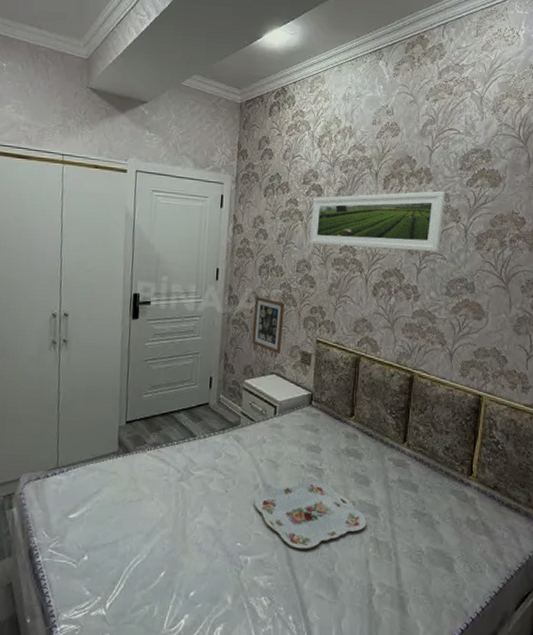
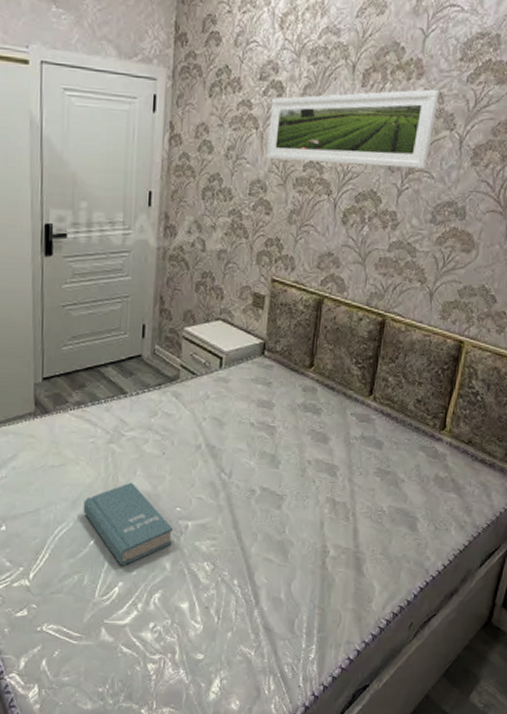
book: none [155,517,234,598] -> present [83,482,173,566]
picture frame: present [251,296,285,354] -> none [192,226,234,296]
serving tray: present [254,480,367,549] -> none [195,439,323,512]

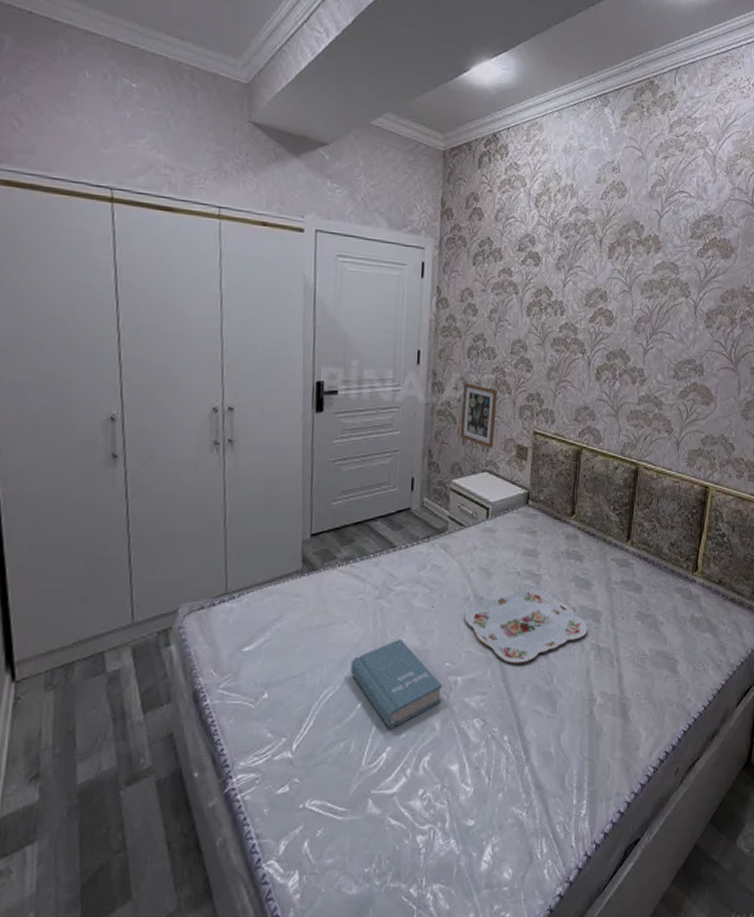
picture frame: none [192,226,234,296] -> present [459,383,498,448]
serving tray: none [195,439,323,512] -> present [464,588,588,664]
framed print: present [265,89,440,169] -> none [525,261,675,331]

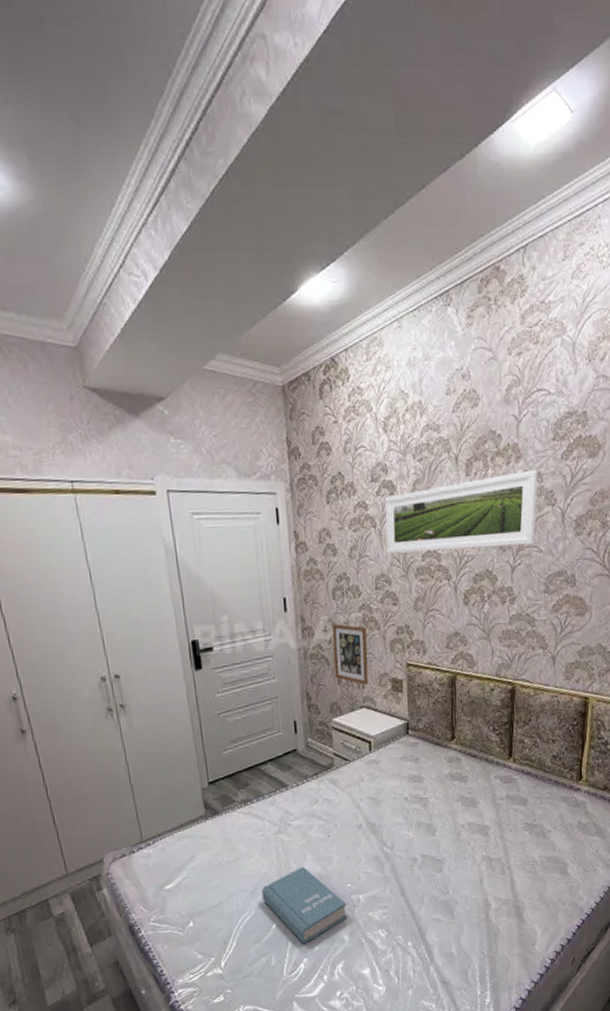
serving tray: present [464,588,588,664] -> none [359,810,477,880]
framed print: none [525,261,675,331] -> present [385,469,538,554]

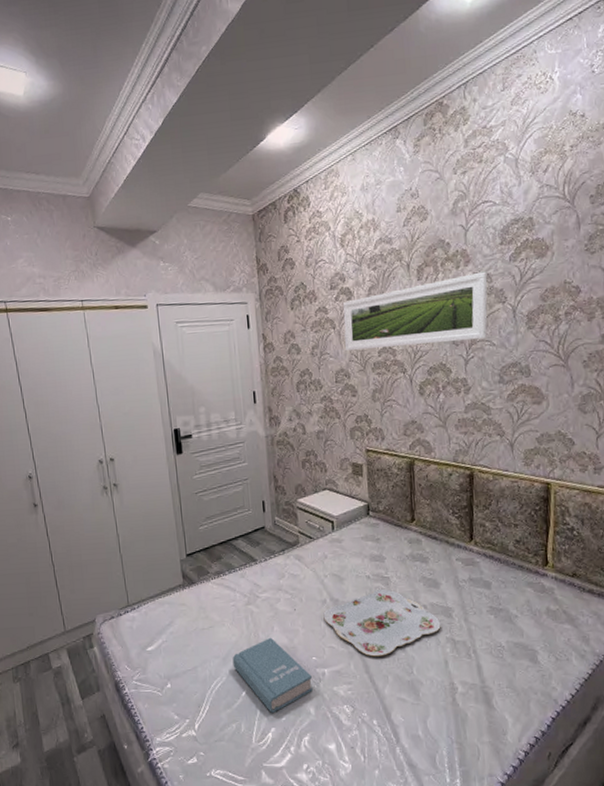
picture frame: present [332,624,369,685] -> none [296,414,331,469]
serving tray: none [359,810,477,880] -> present [323,589,441,657]

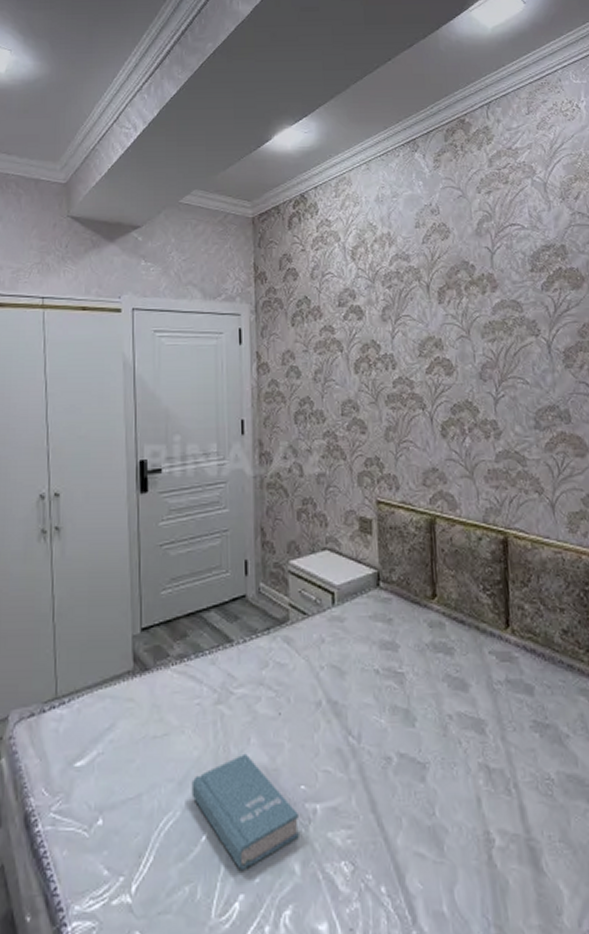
serving tray: present [323,589,441,657] -> none [317,690,471,788]
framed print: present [343,271,488,352] -> none [352,299,520,379]

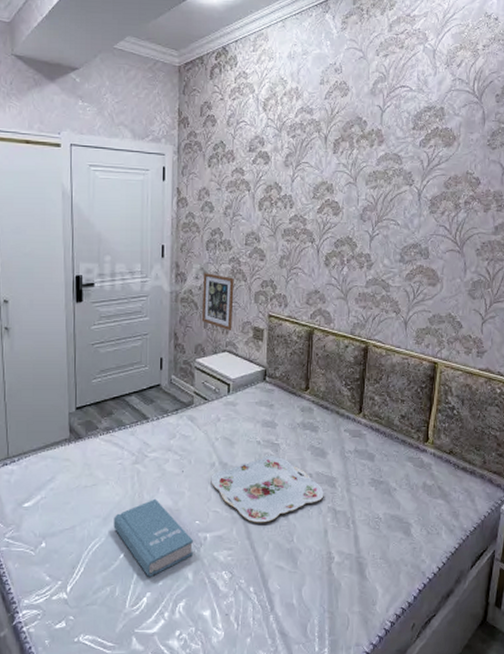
picture frame: none [293,451,333,522] -> present [201,273,234,330]
serving tray: none [317,690,471,788] -> present [211,456,324,523]

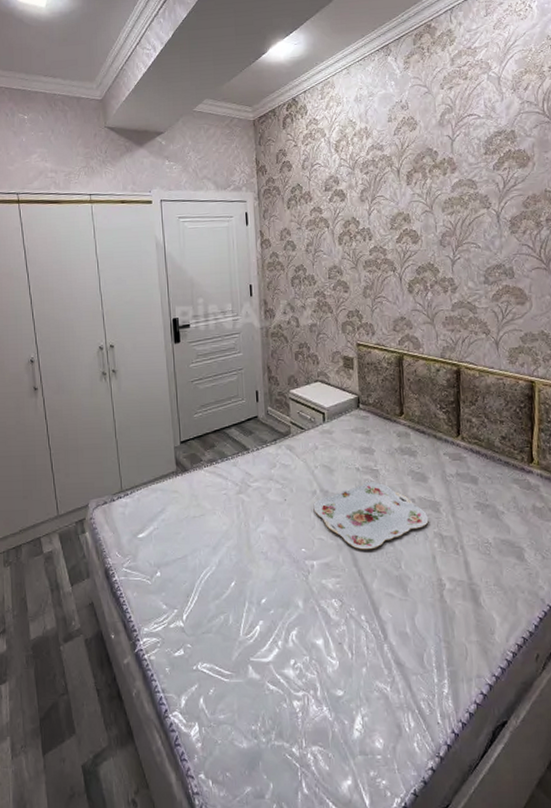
book: present [113,498,193,577] -> none [222,527,301,605]
picture frame: present [201,273,234,330] -> none [290,307,323,361]

